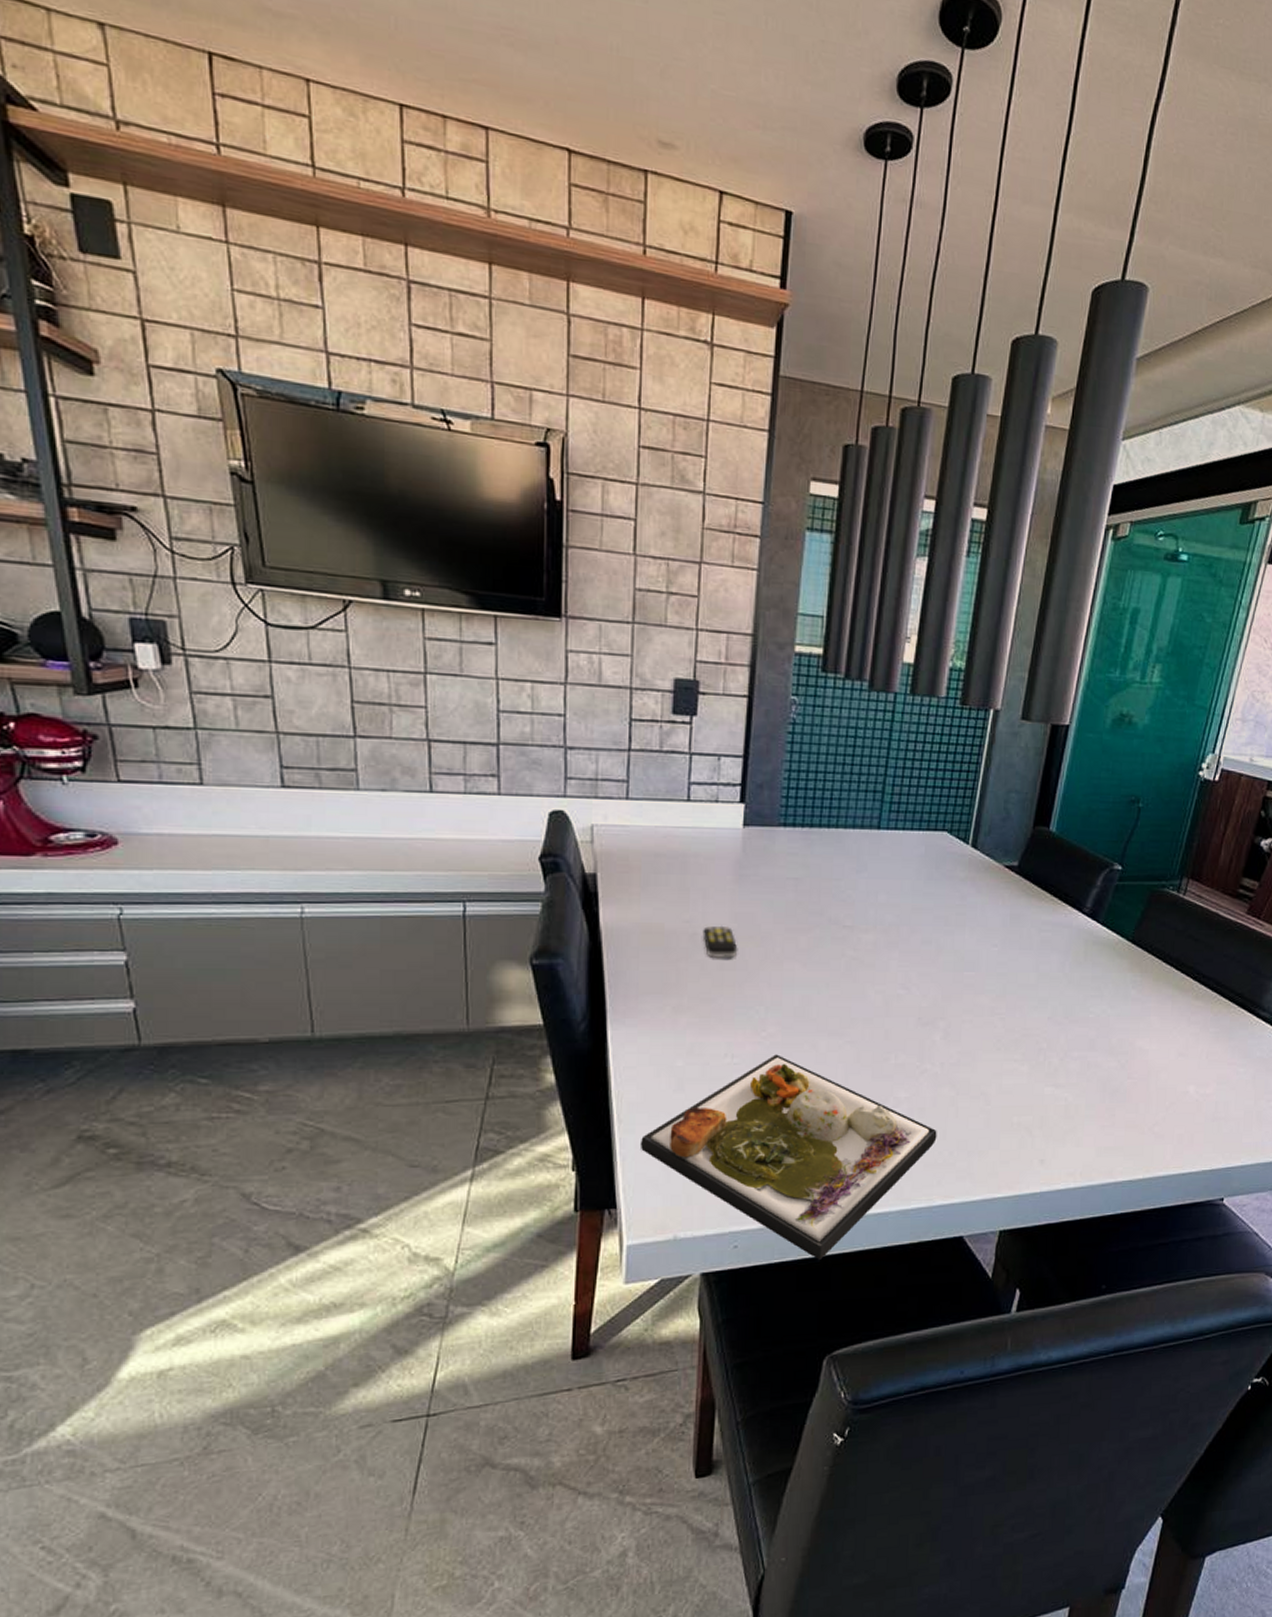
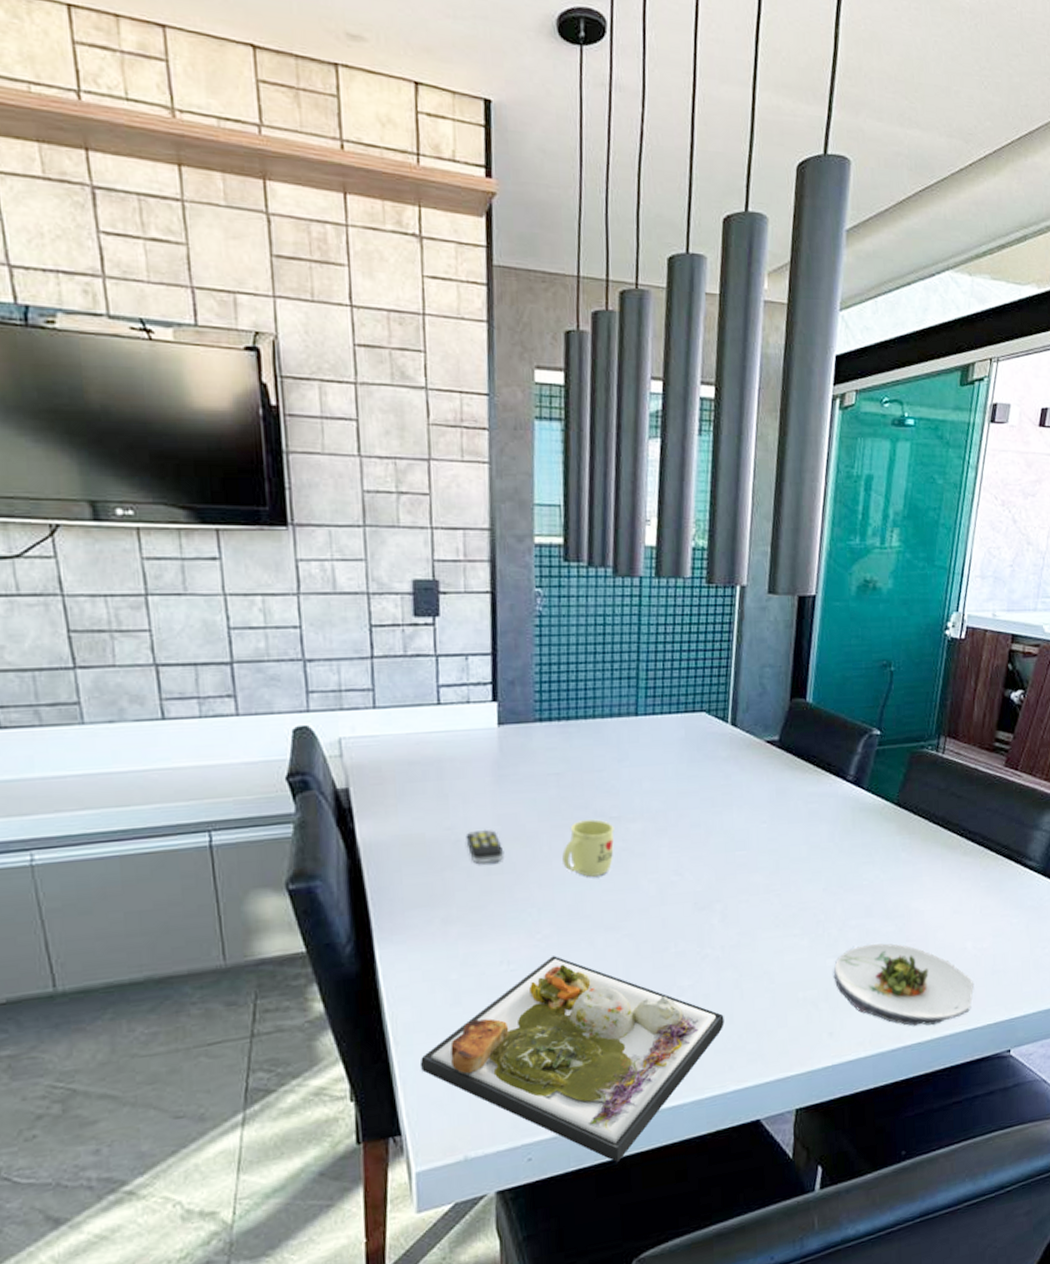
mug: none [794,926,847,982] -> present [562,819,614,877]
salad plate: none [1050,1077,1192,1164] -> present [833,943,974,1026]

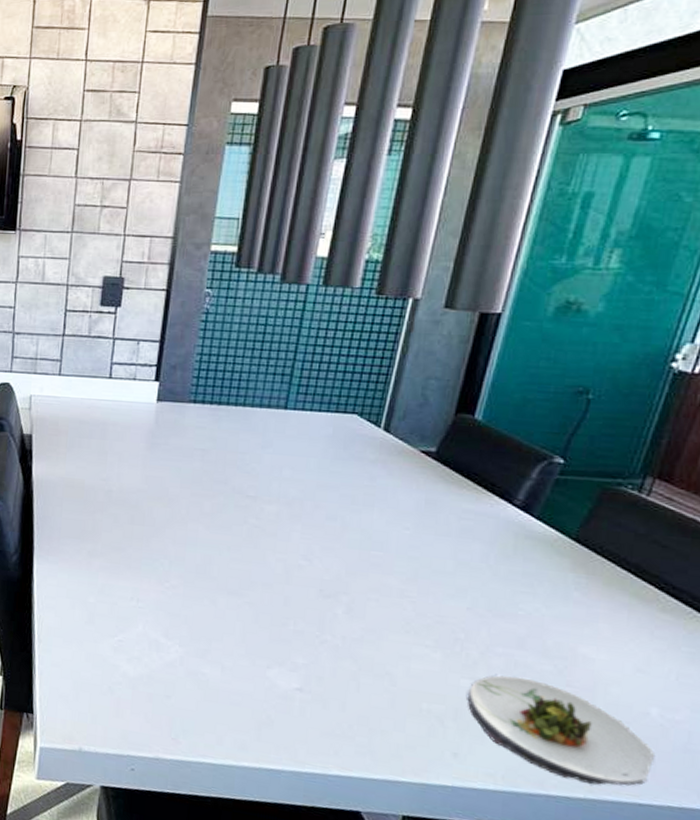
dinner plate: present [419,955,724,1162] -> none [55,604,336,800]
remote control: present [466,828,505,864] -> none [117,485,147,516]
mug: present [562,819,614,877] -> none [197,493,250,545]

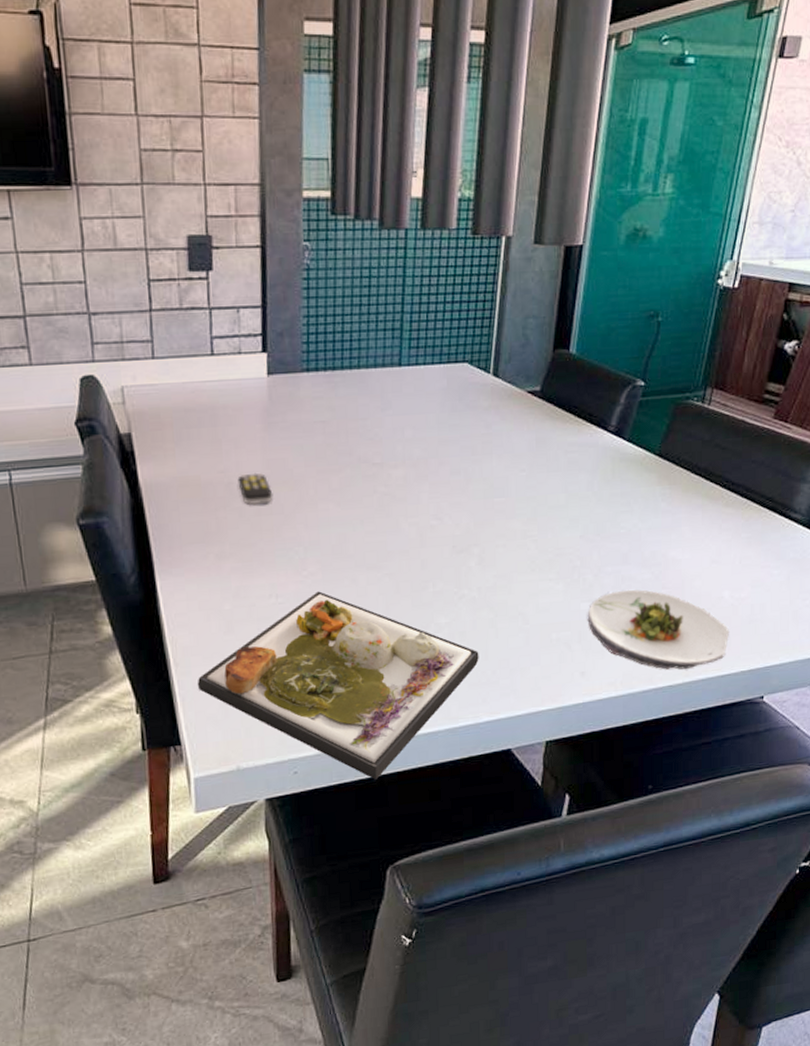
dinner plate: none [55,604,336,800] -> present [197,591,479,780]
remote control: none [117,485,147,516] -> present [237,472,273,505]

